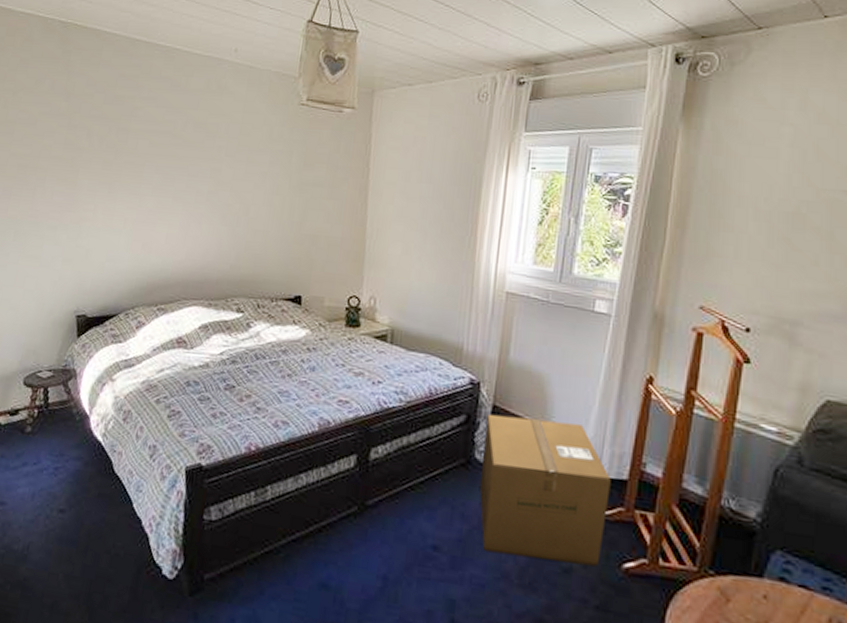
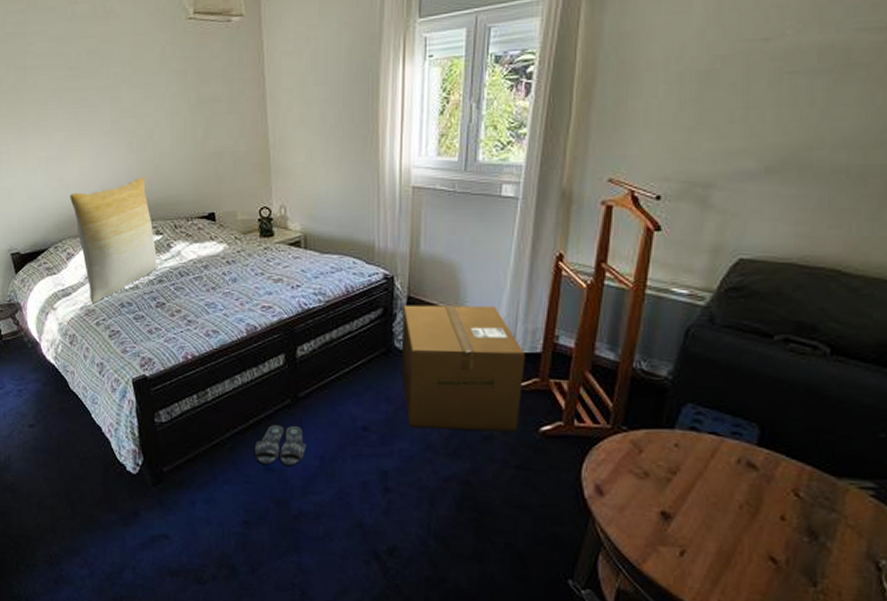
pillow: none [151,251,235,378] -> present [70,176,158,303]
slippers: none [310,534,370,586] -> present [255,425,307,466]

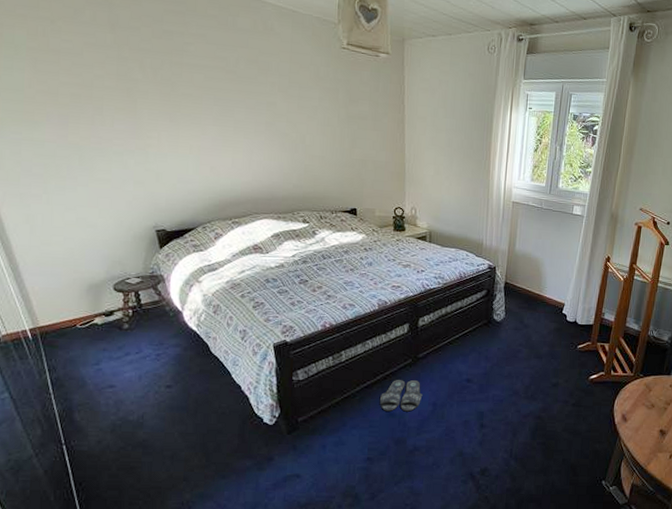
pillow: present [70,176,158,303] -> none [221,173,304,278]
box: present [401,304,525,432] -> none [497,288,583,380]

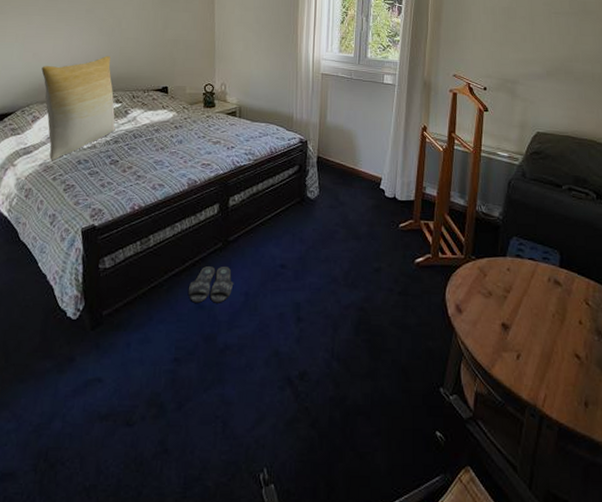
pillow: none [221,173,304,278] -> present [41,55,116,160]

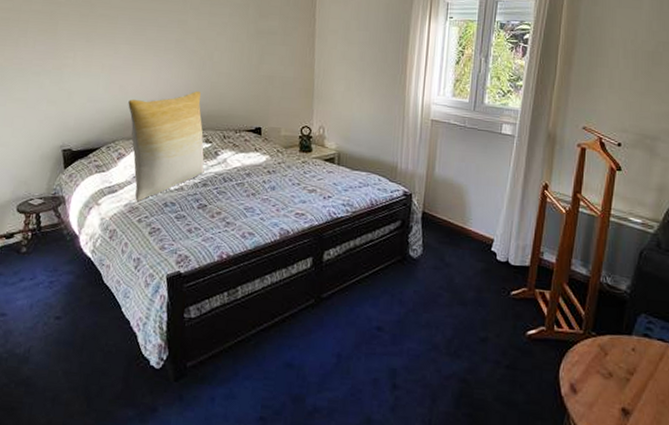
slippers: present [189,266,234,303] -> none [277,323,326,363]

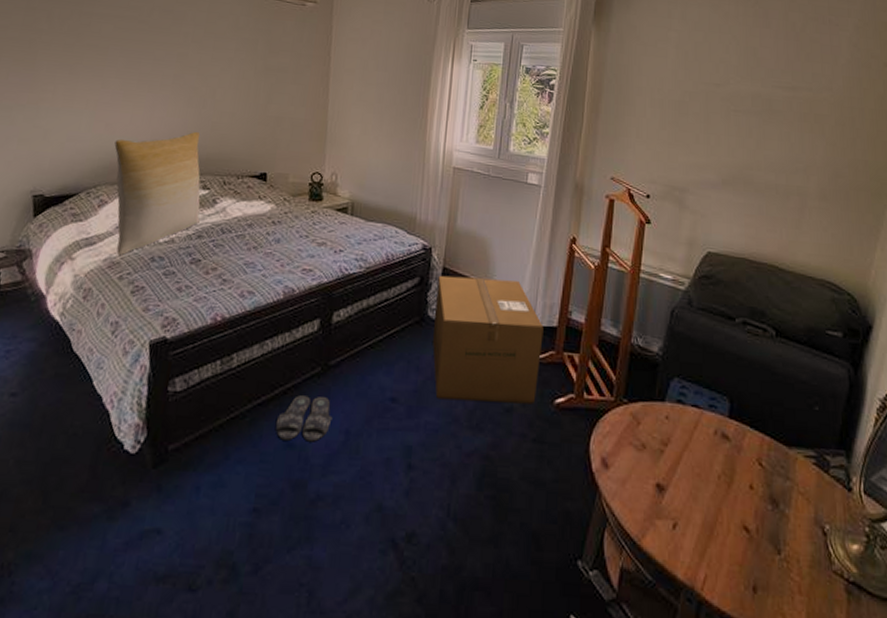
slippers: none [277,323,326,363] -> present [276,395,333,442]
box: none [413,219,517,335] -> present [432,275,544,405]

